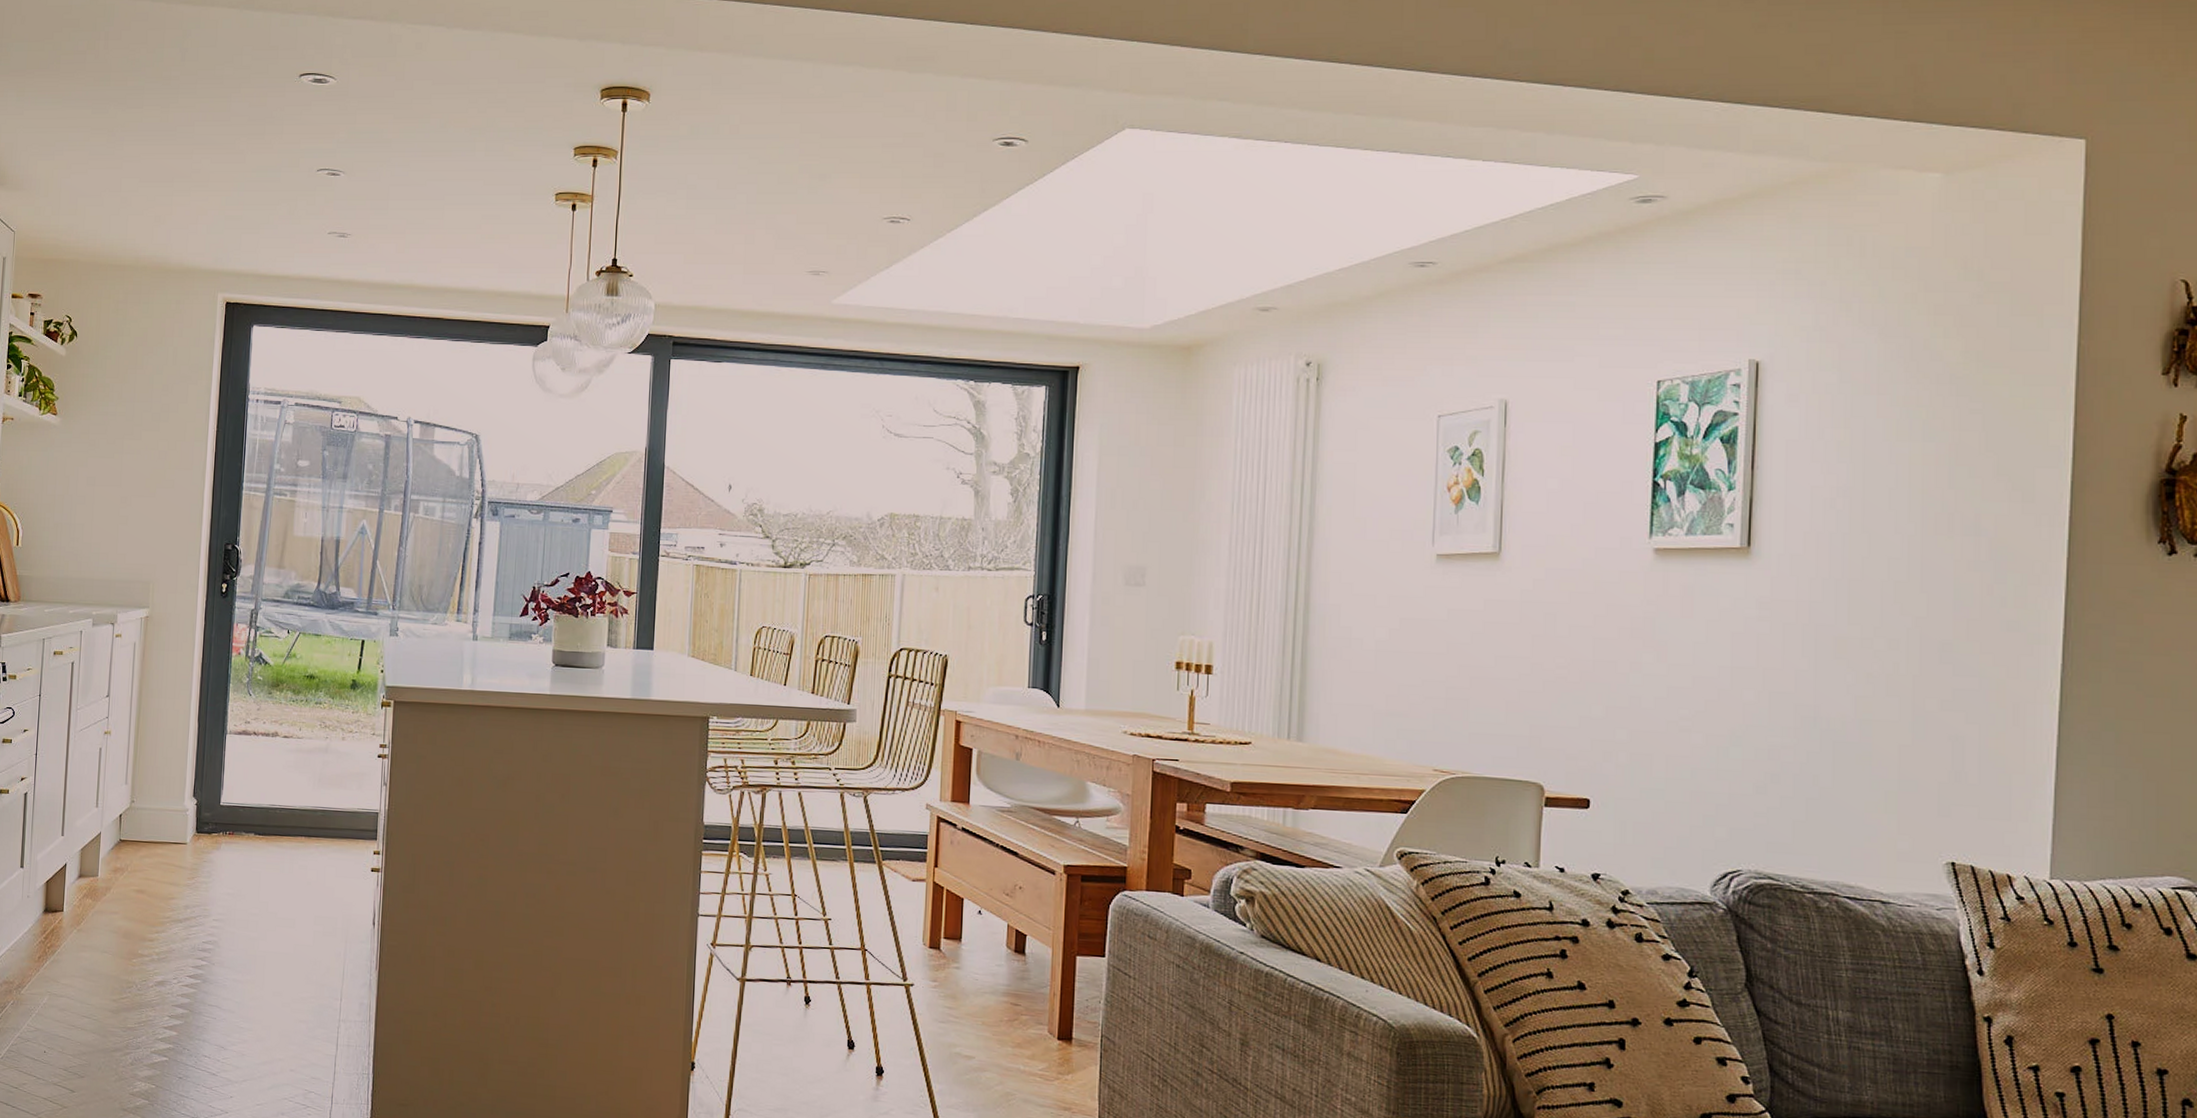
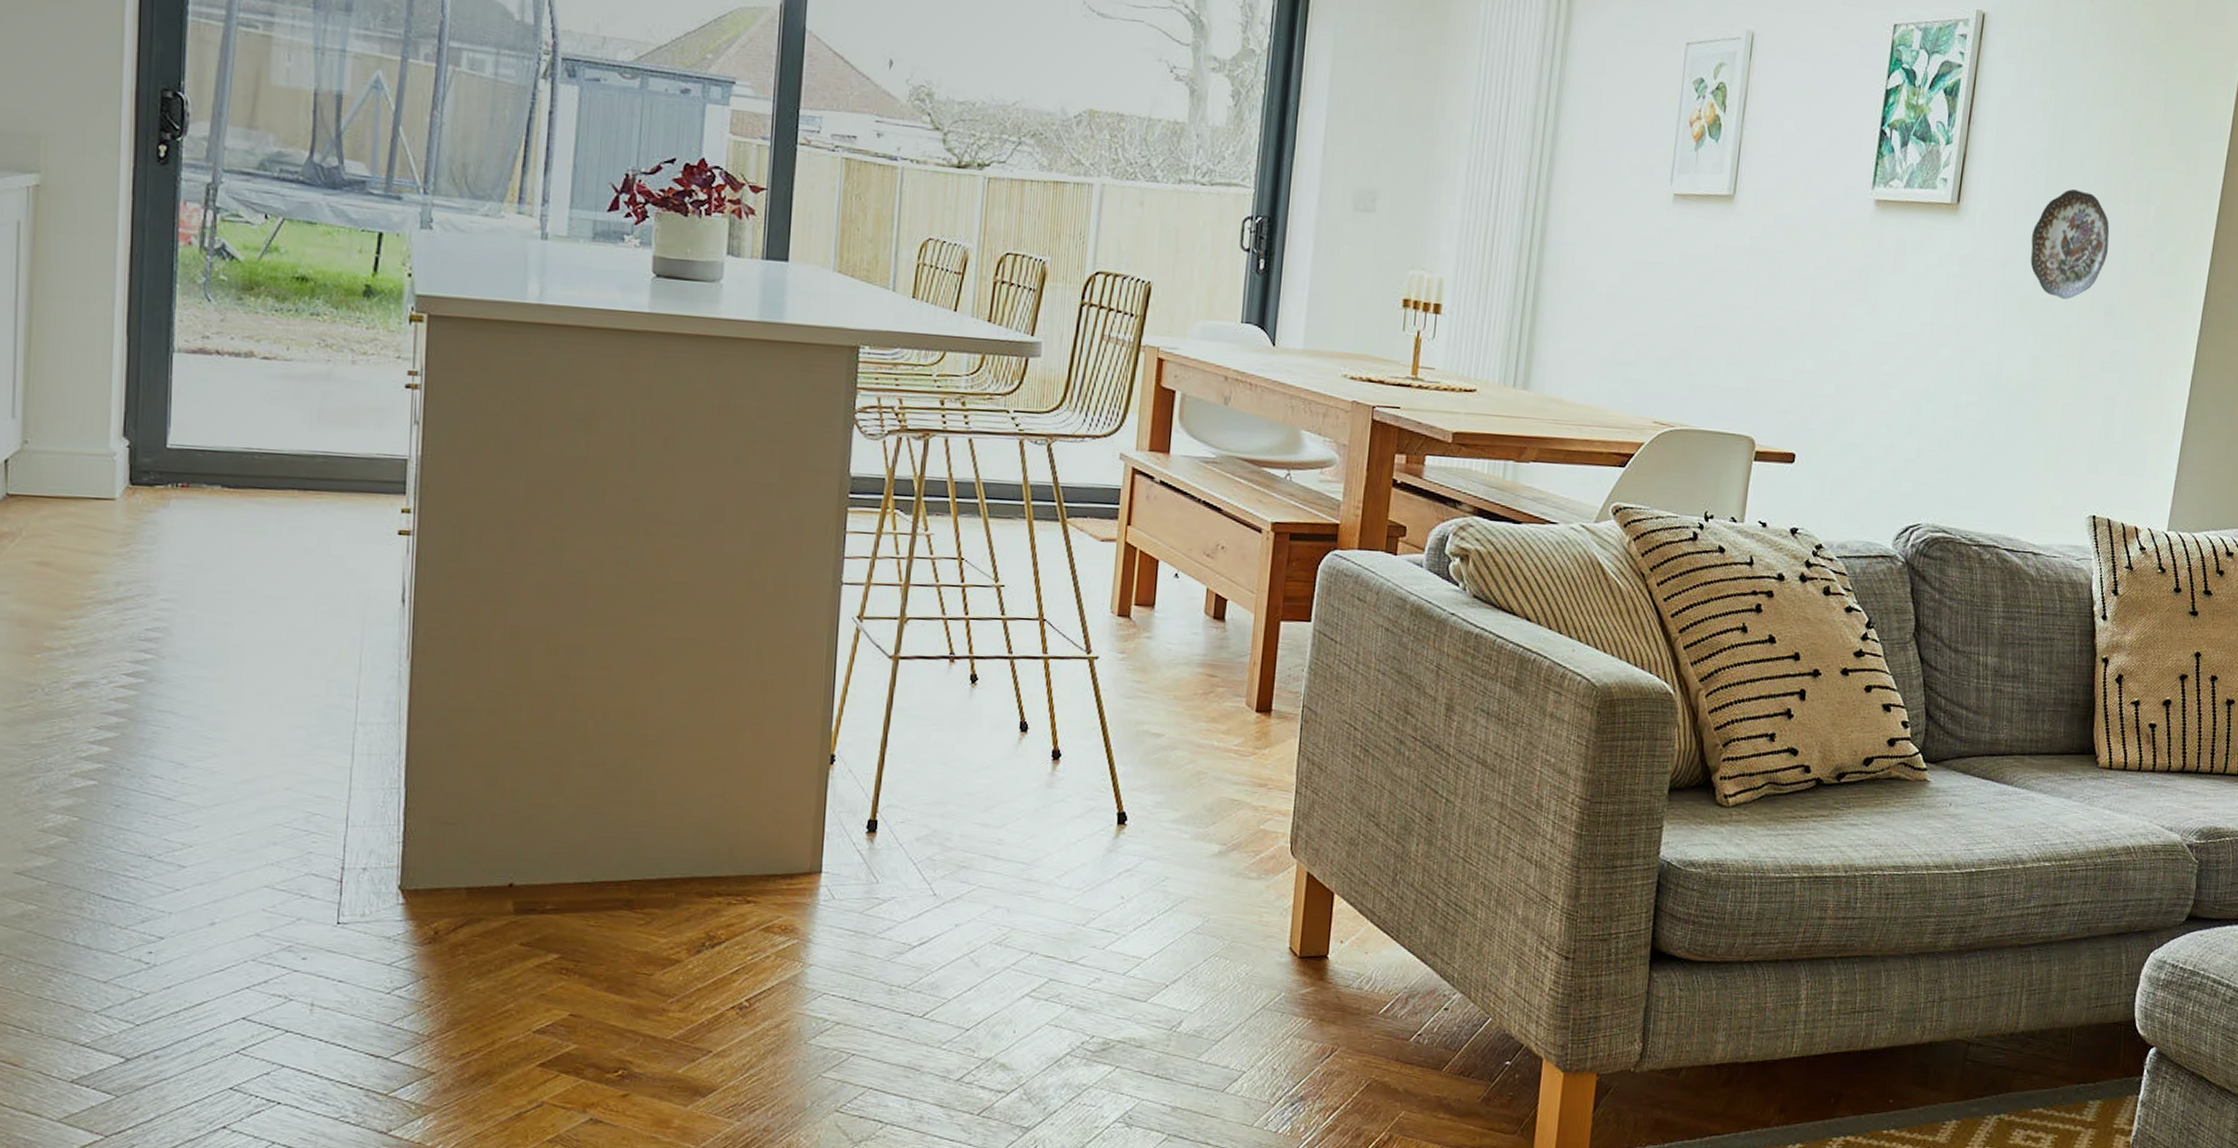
decorative plate: none [1840,525,1934,637] -> present [2030,188,2110,299]

